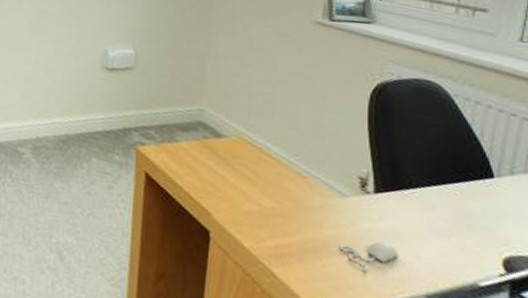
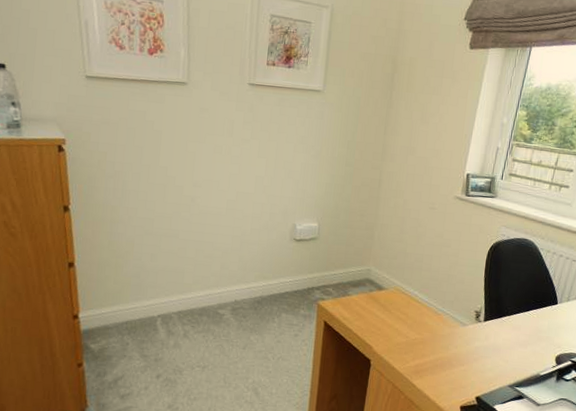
computer mouse: present [339,241,399,273] -> none [458,354,495,376]

